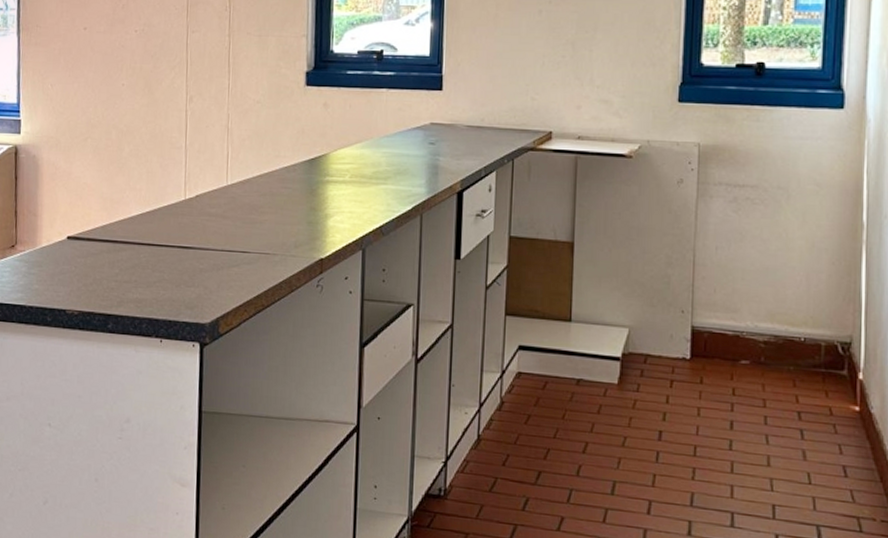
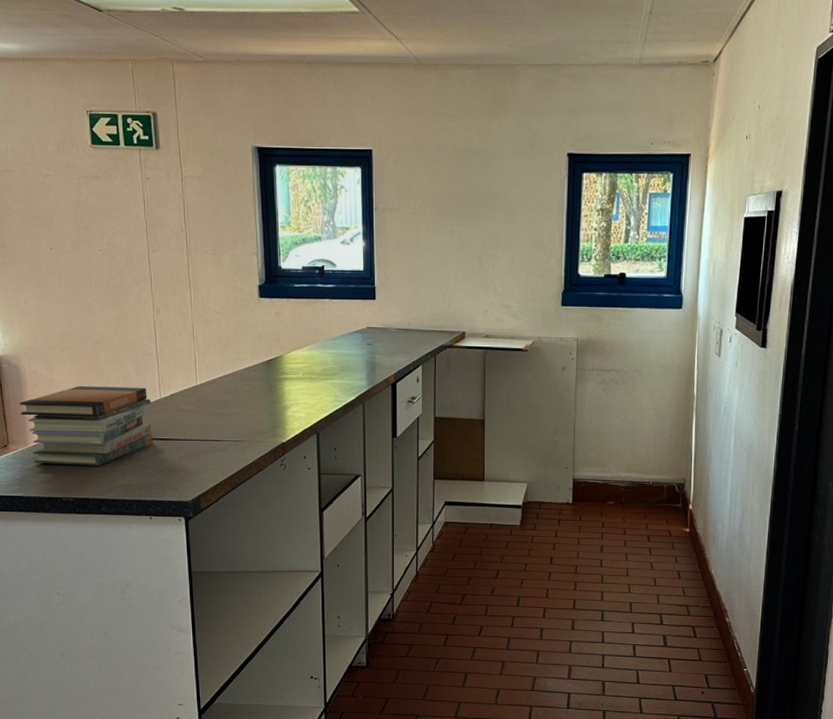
book stack: none [33,181,174,275] -> present [19,386,153,466]

